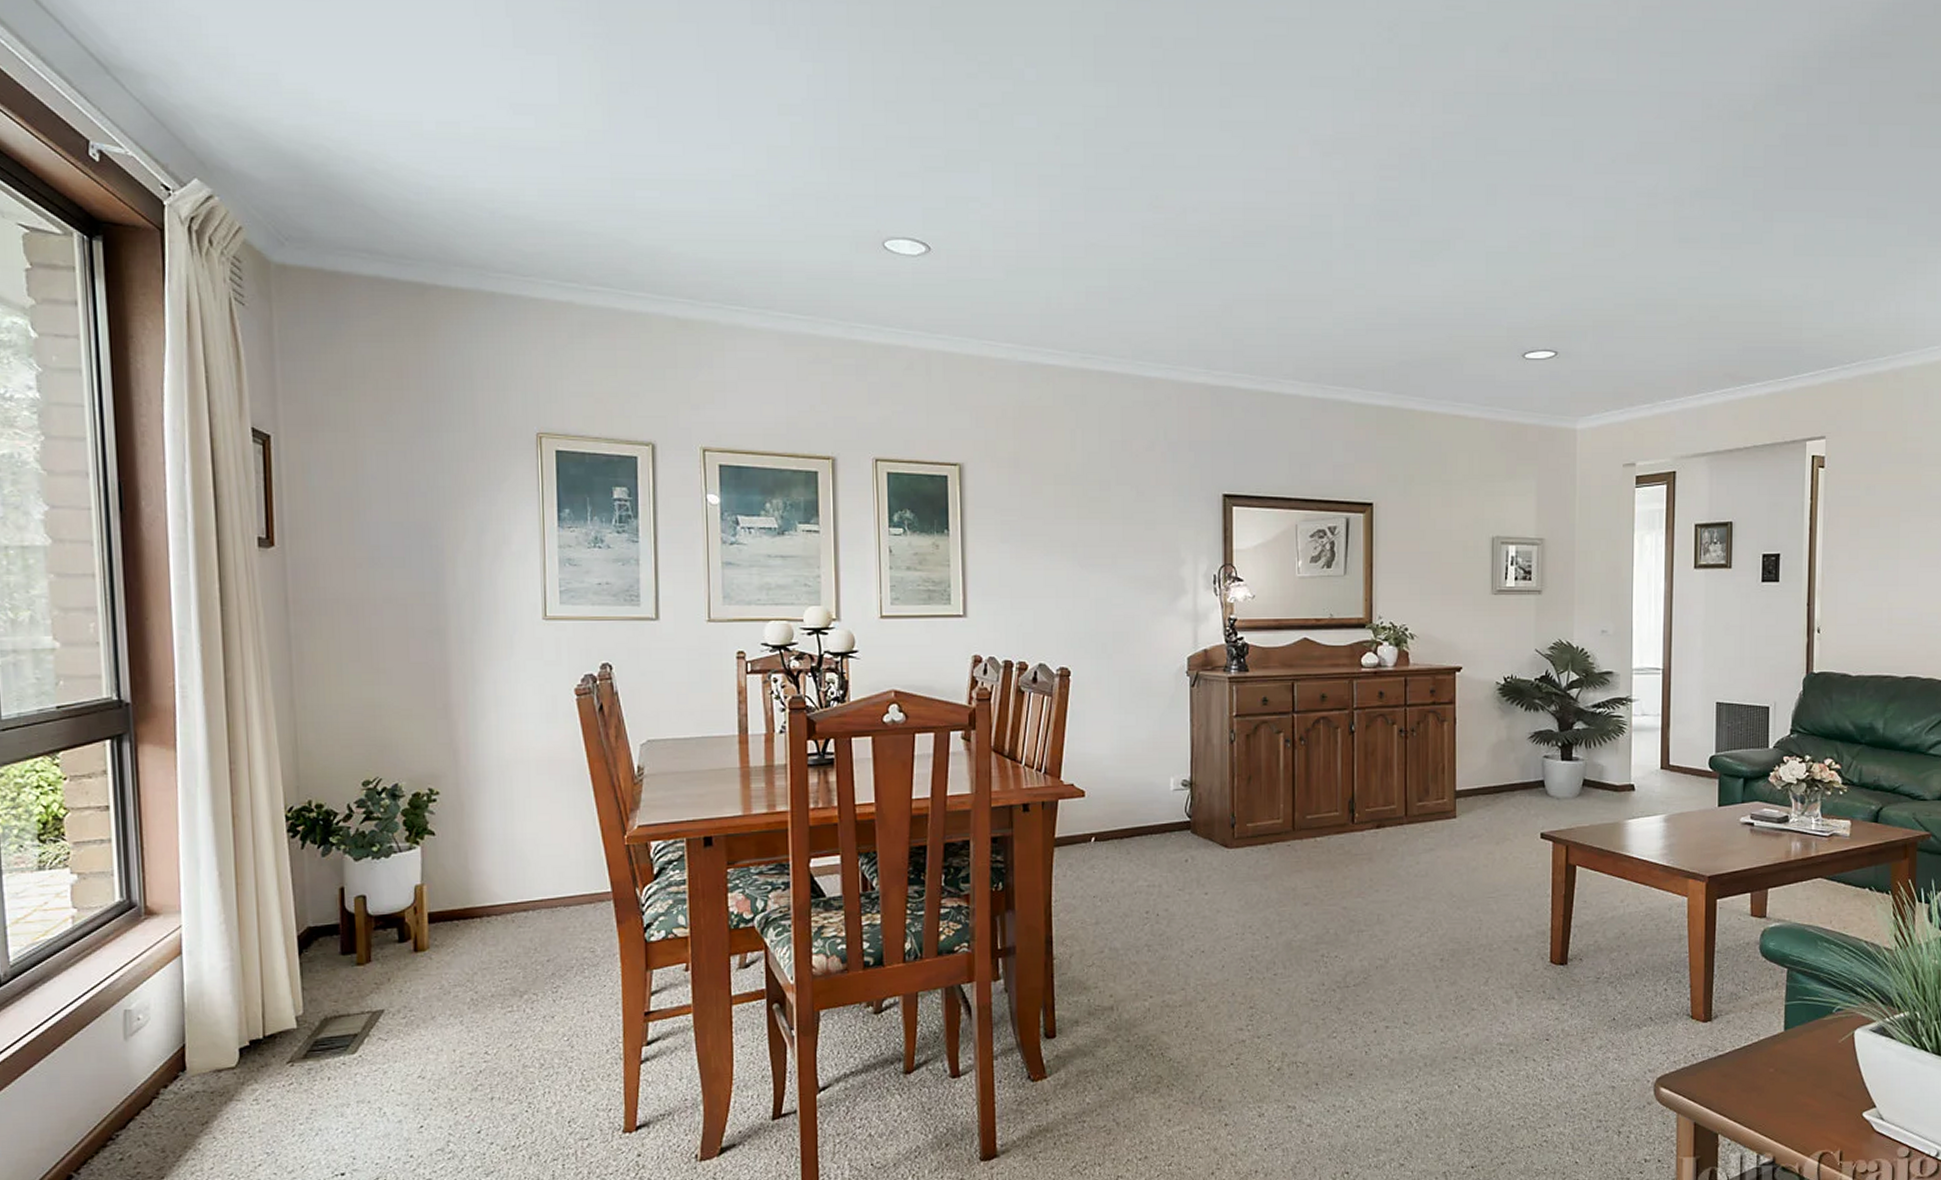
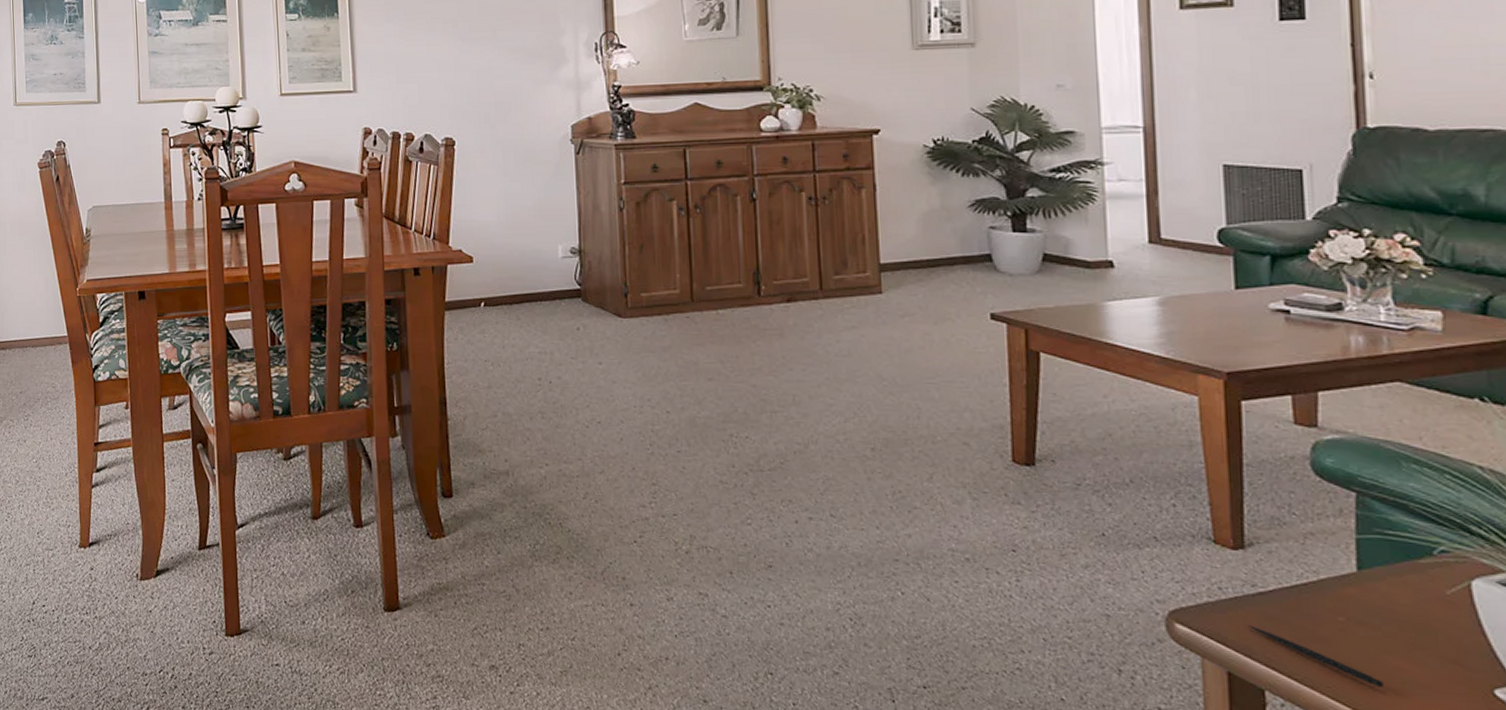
pen: none [1710,1083,1796,1121] -> present [1248,625,1385,688]

